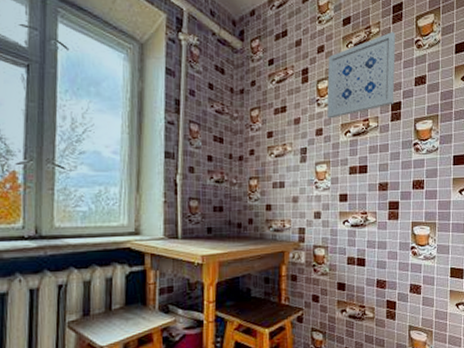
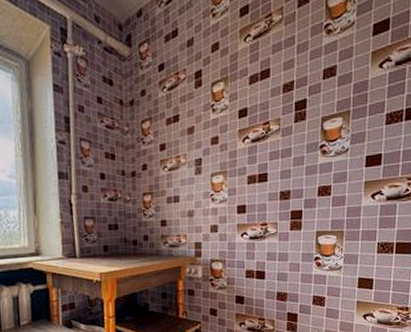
wall art: present [327,31,396,119] -> none [223,16,302,125]

